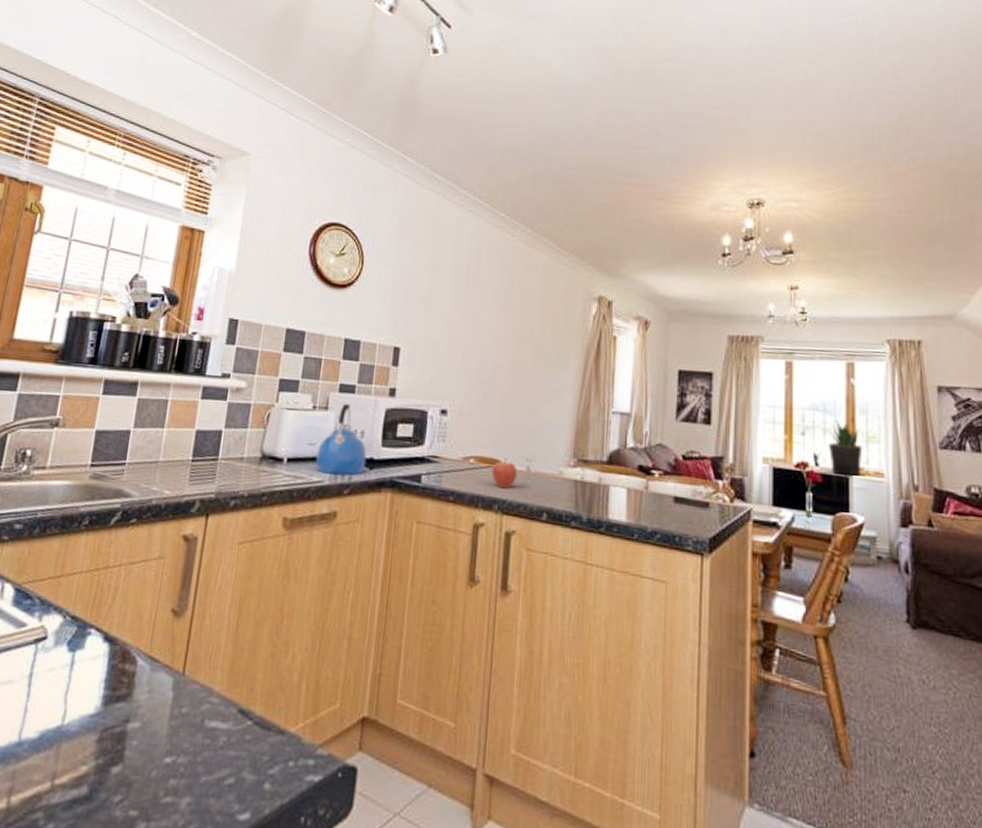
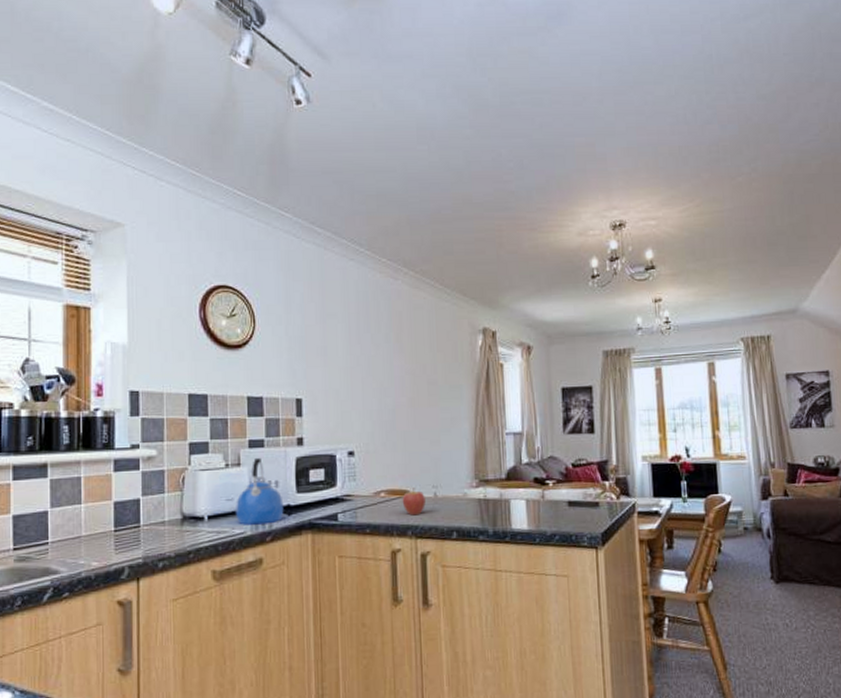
planter: present [828,420,863,477] -> none [695,415,727,463]

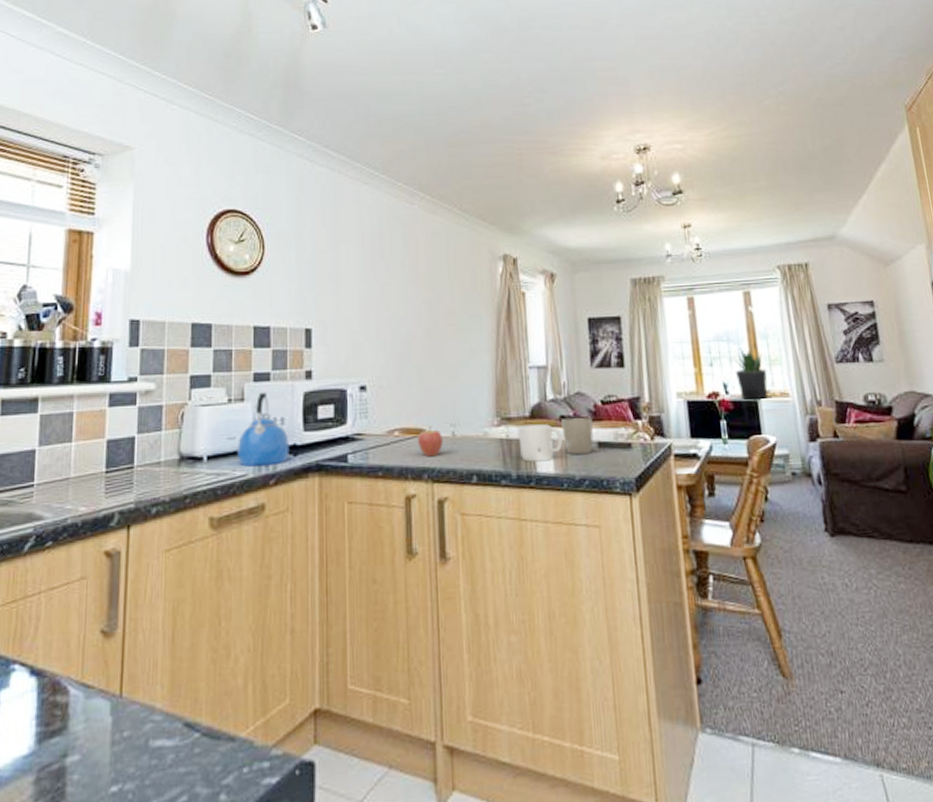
mug: none [494,485,536,520] -> present [518,424,563,462]
cup: none [535,478,564,513] -> present [561,417,594,455]
planter: none [695,415,727,463] -> present [733,348,769,401]

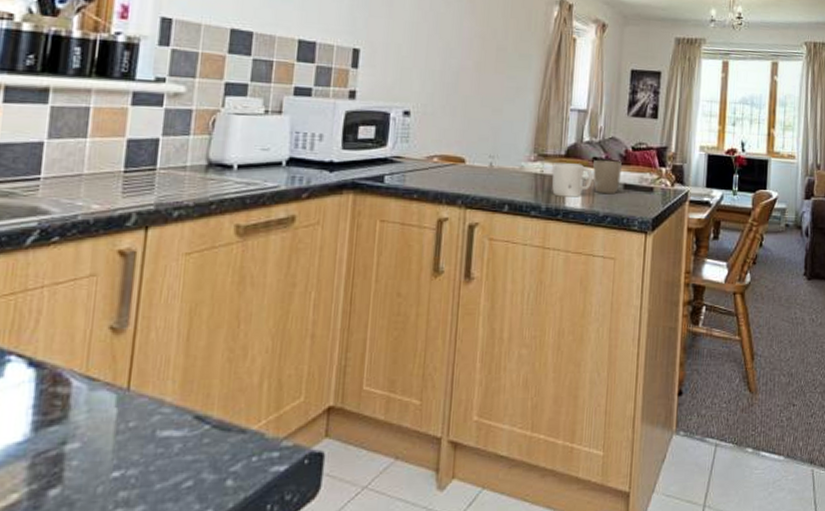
kettle: present [236,392,289,467] -> none [269,106,326,180]
fruit: present [417,426,443,457] -> none [455,156,480,185]
planter: present [733,348,769,401] -> none [753,112,780,160]

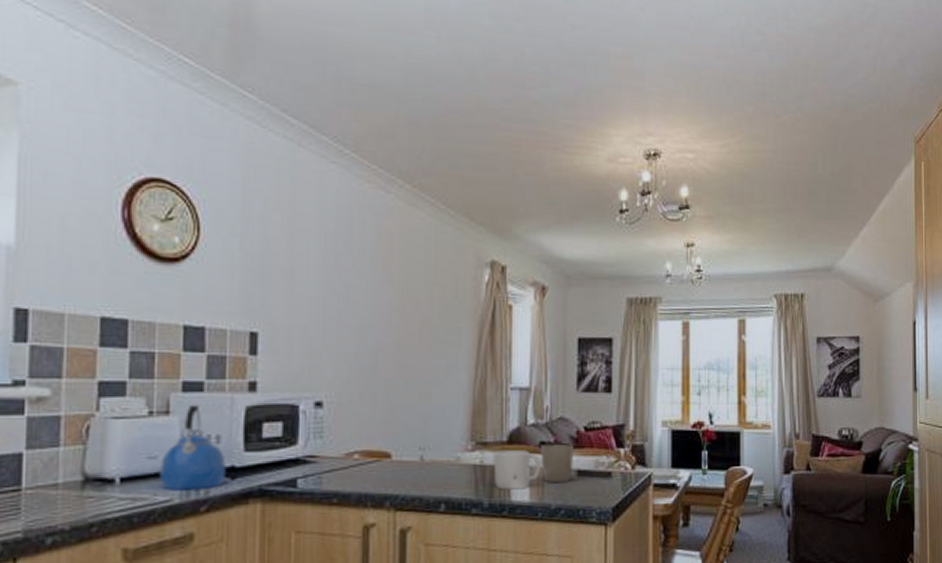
kettle: none [269,106,326,180] -> present [158,404,226,491]

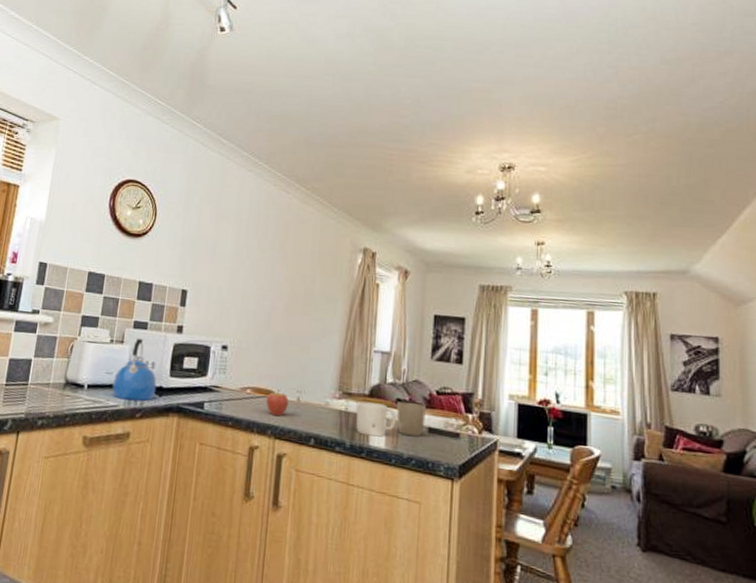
fruit: none [380,449,409,483] -> present [266,389,289,417]

